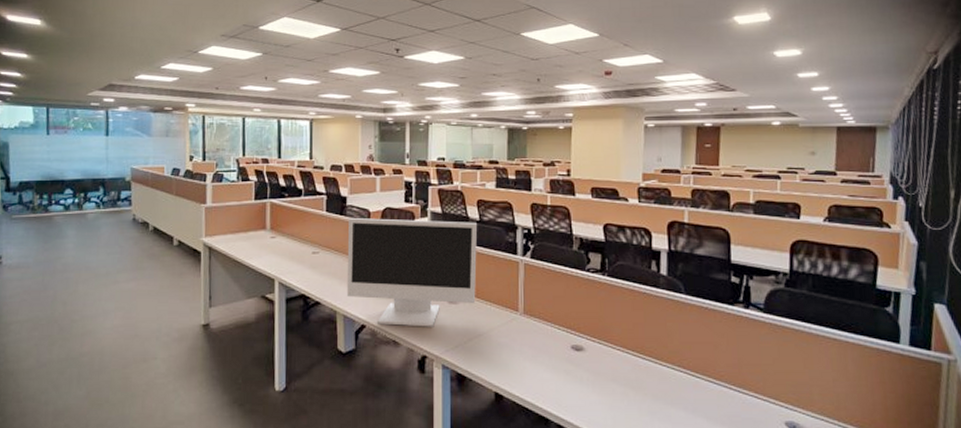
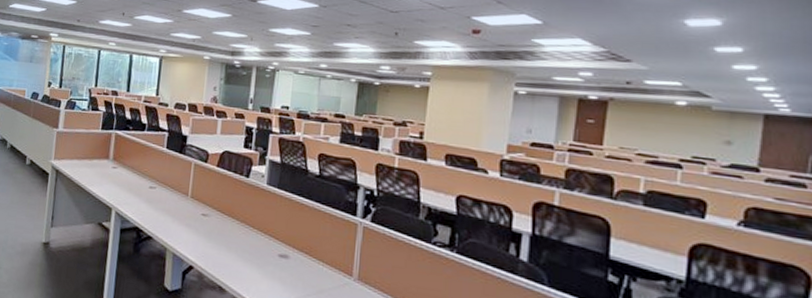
monitor: present [346,217,478,327] -> none [178,156,317,279]

